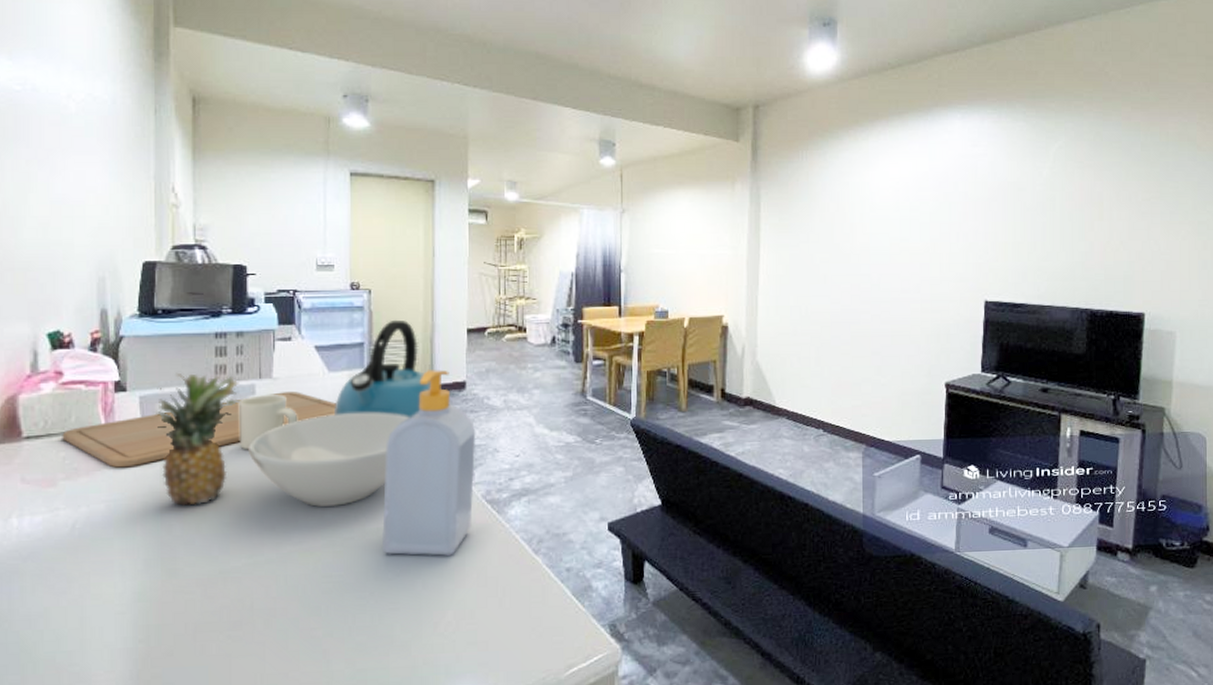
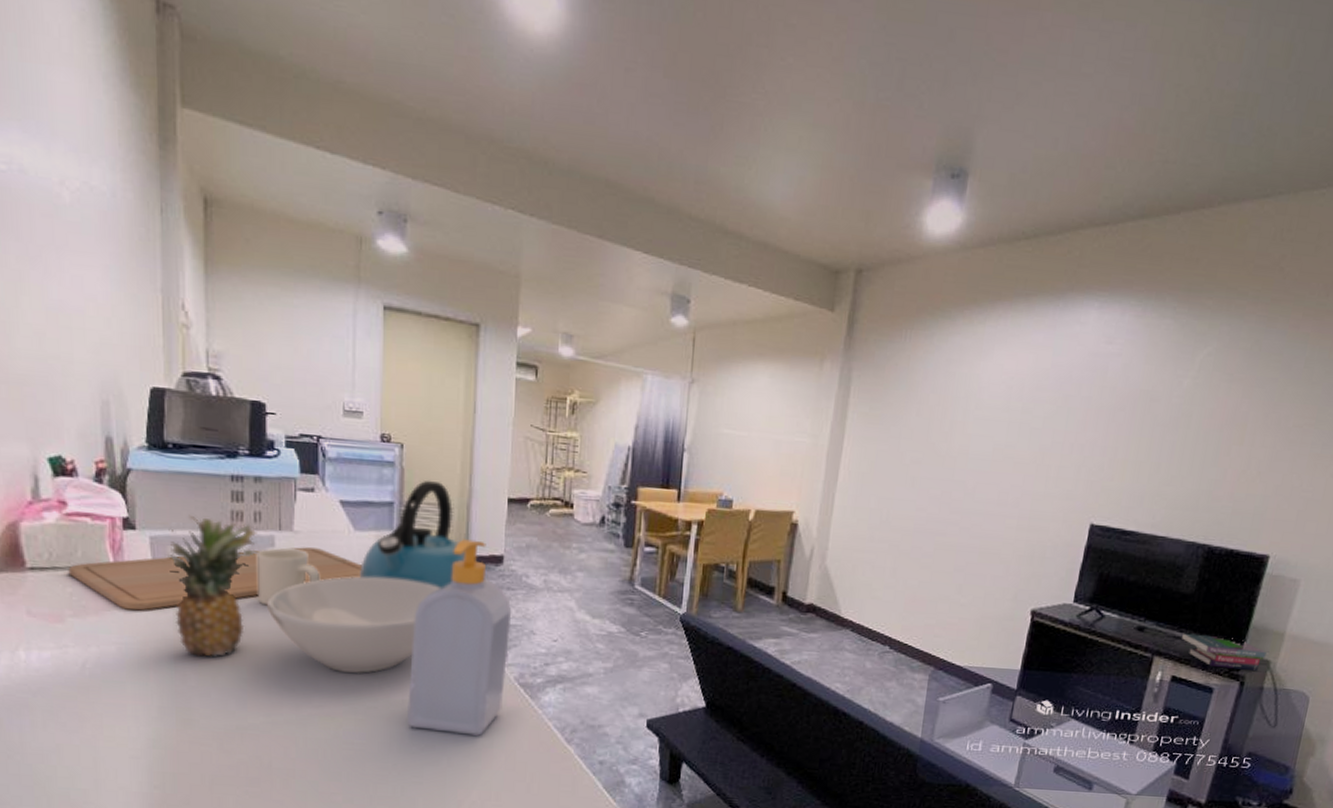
books: none [1083,389,1160,419] -> present [1182,633,1267,672]

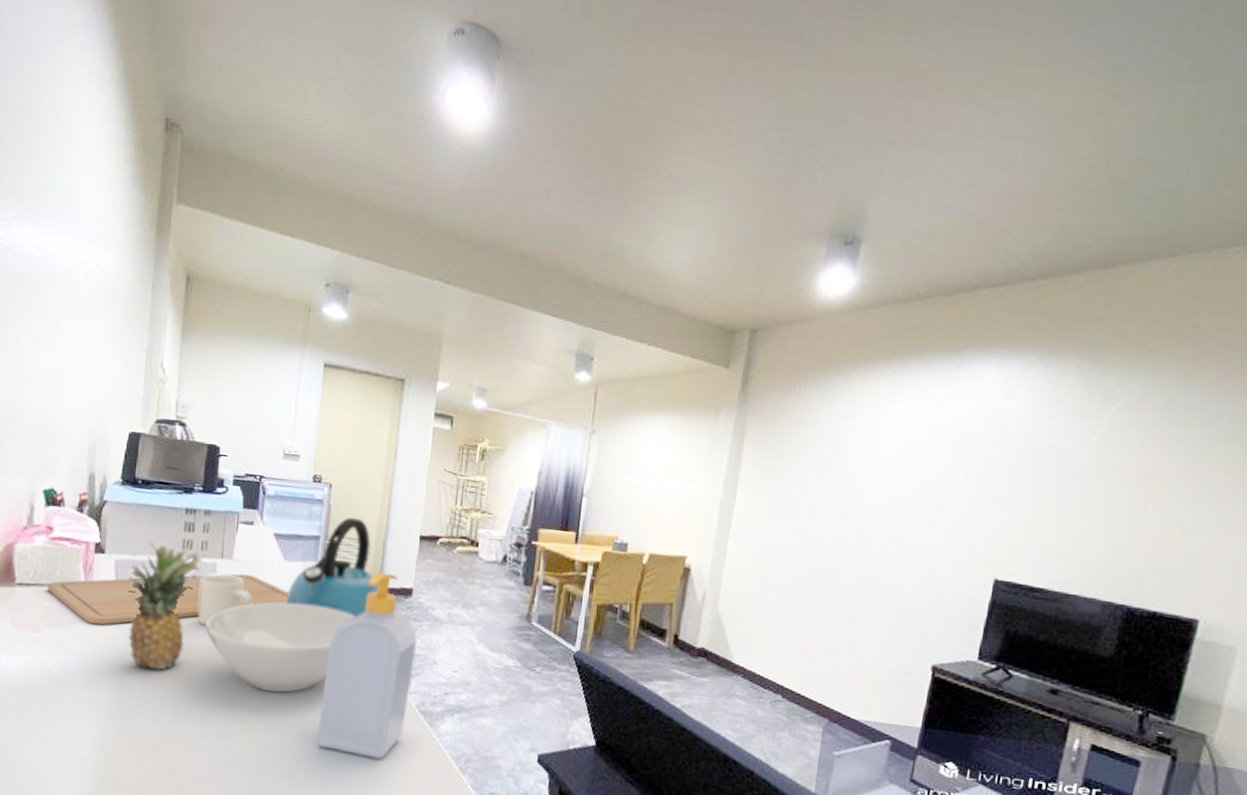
books: present [1182,633,1267,672] -> none [1101,698,1202,746]

